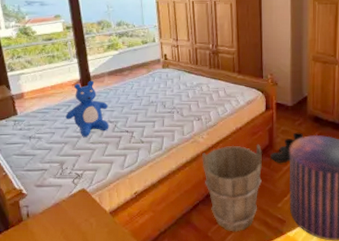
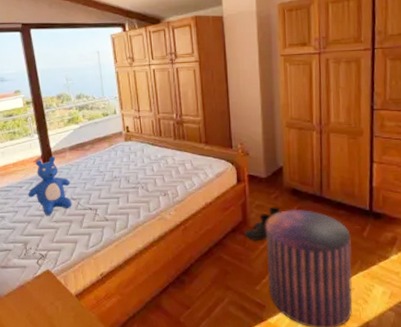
bucket: present [201,144,262,232] -> none [169,220,236,318]

